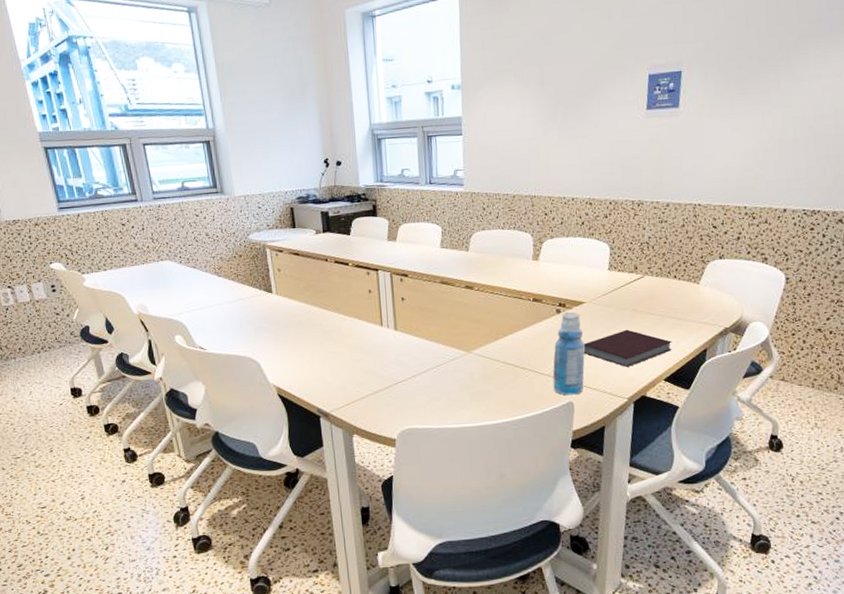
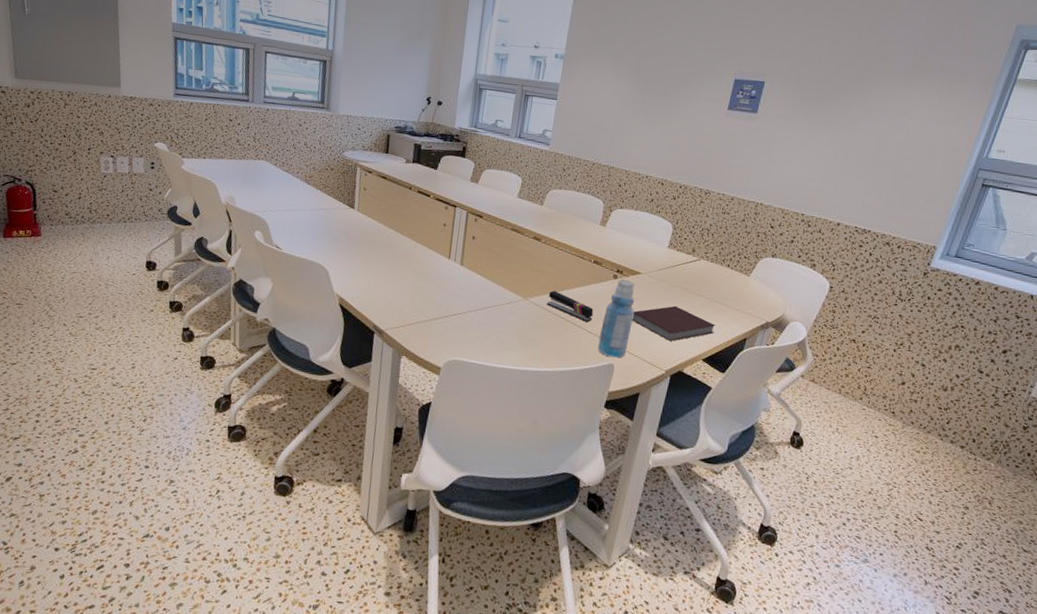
stapler: none [492,338,542,364] -> present [547,290,594,322]

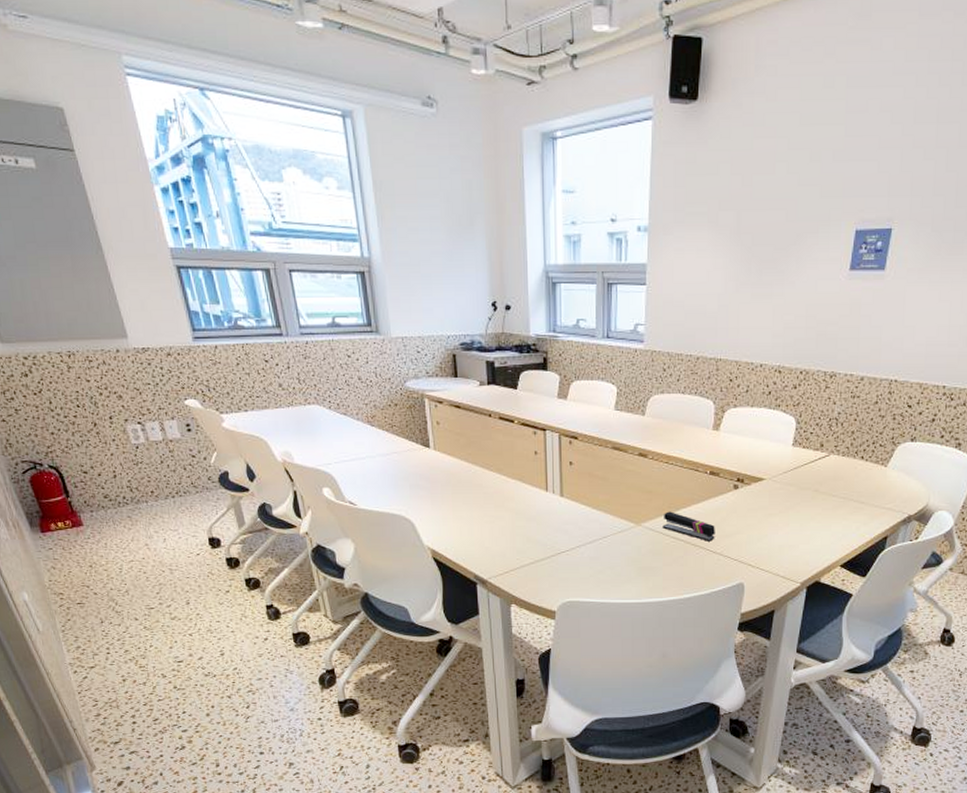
bottle: present [598,279,636,358] -> none [724,488,761,576]
notebook: present [632,305,716,341] -> none [759,510,853,550]

